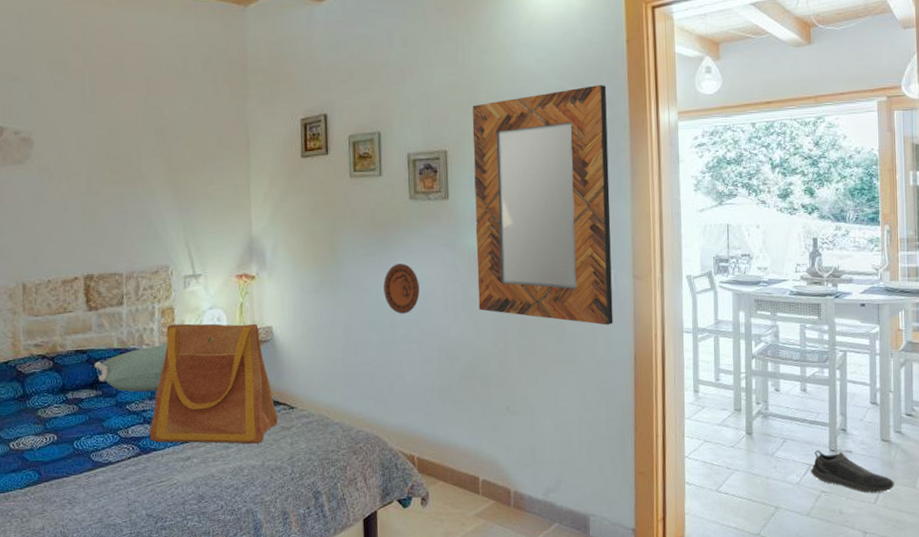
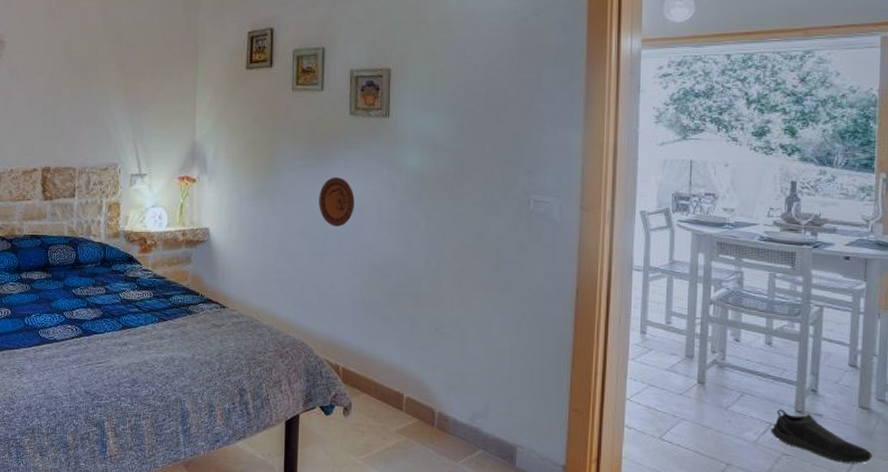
pillow: present [94,345,167,392] -> none [46,237,112,279]
tote bag: present [149,323,278,444] -> none [91,218,210,337]
home mirror: present [472,85,613,325] -> none [413,9,564,255]

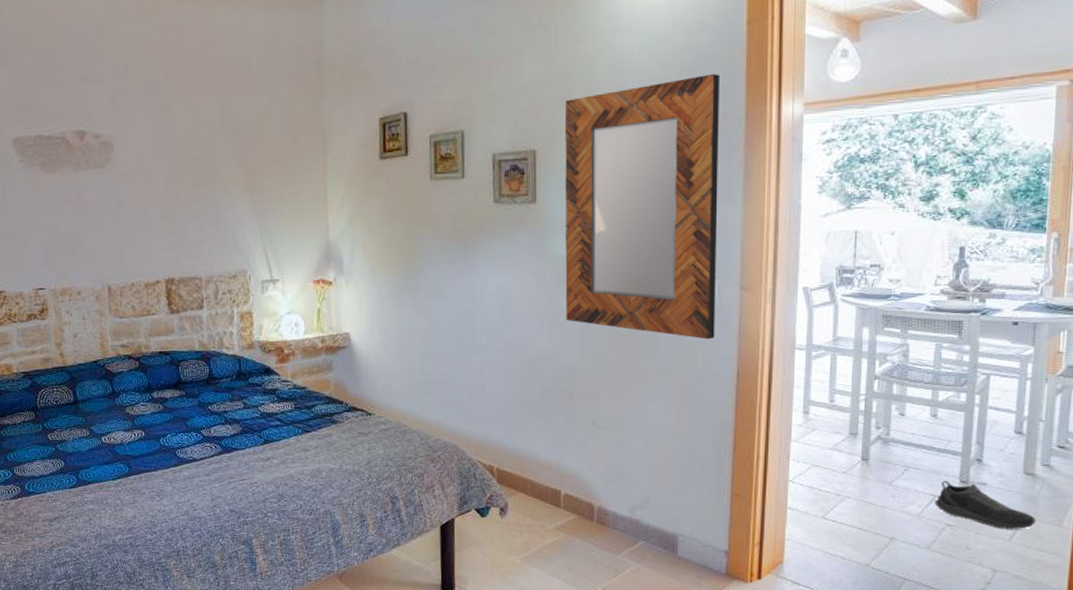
decorative plate: present [319,177,355,227] -> none [464,270,503,323]
home mirror: none [413,9,564,255] -> present [564,74,721,340]

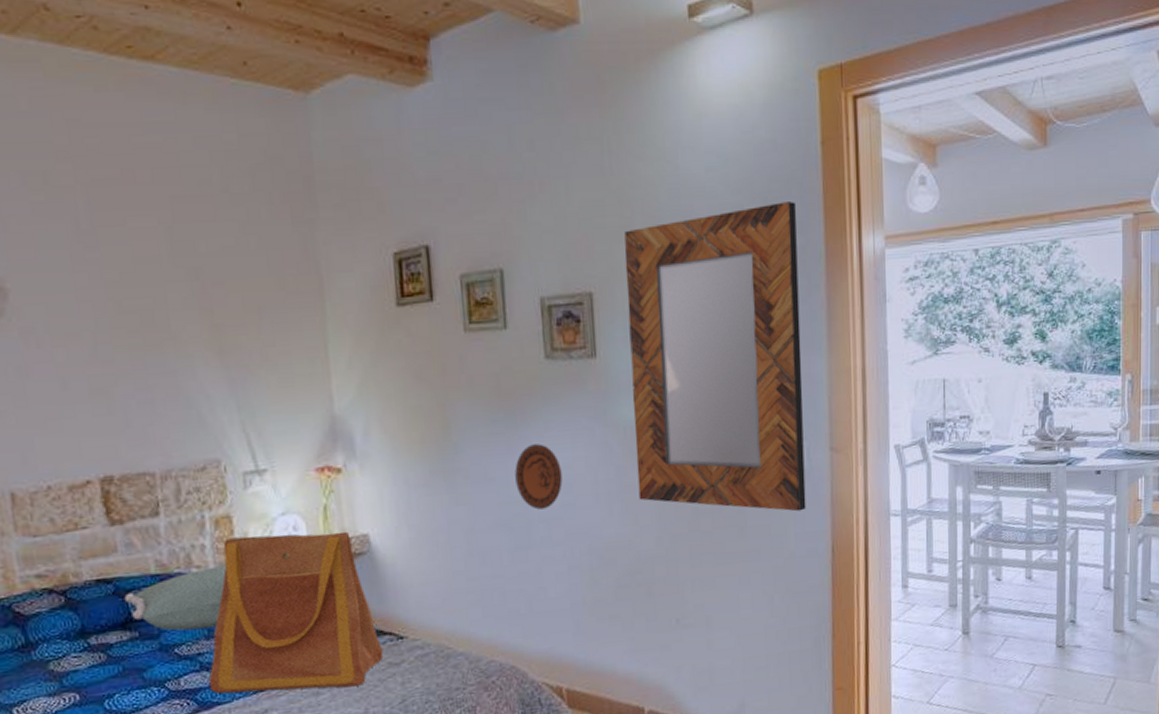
pillow: none [177,348,247,394] -> present [124,565,227,631]
tote bag: none [230,328,356,448] -> present [208,531,384,694]
decorative plate: none [464,270,503,323] -> present [515,444,563,510]
shoe: present [934,480,1036,529] -> none [1034,647,1127,693]

